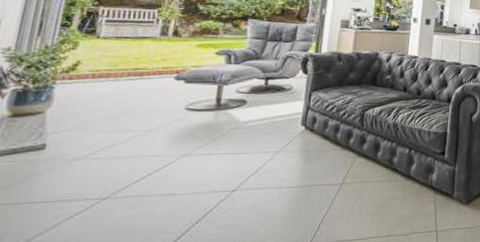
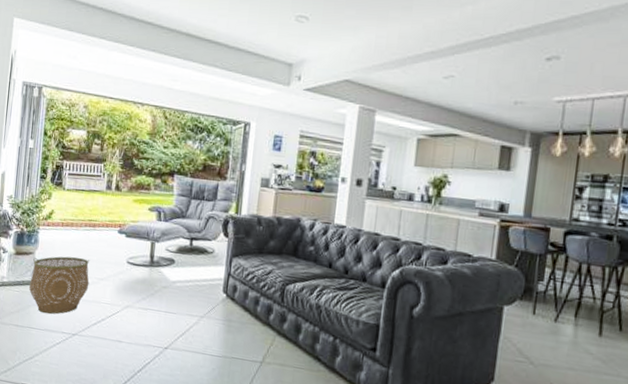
basket: none [32,110,132,181] -> present [29,256,89,314]

